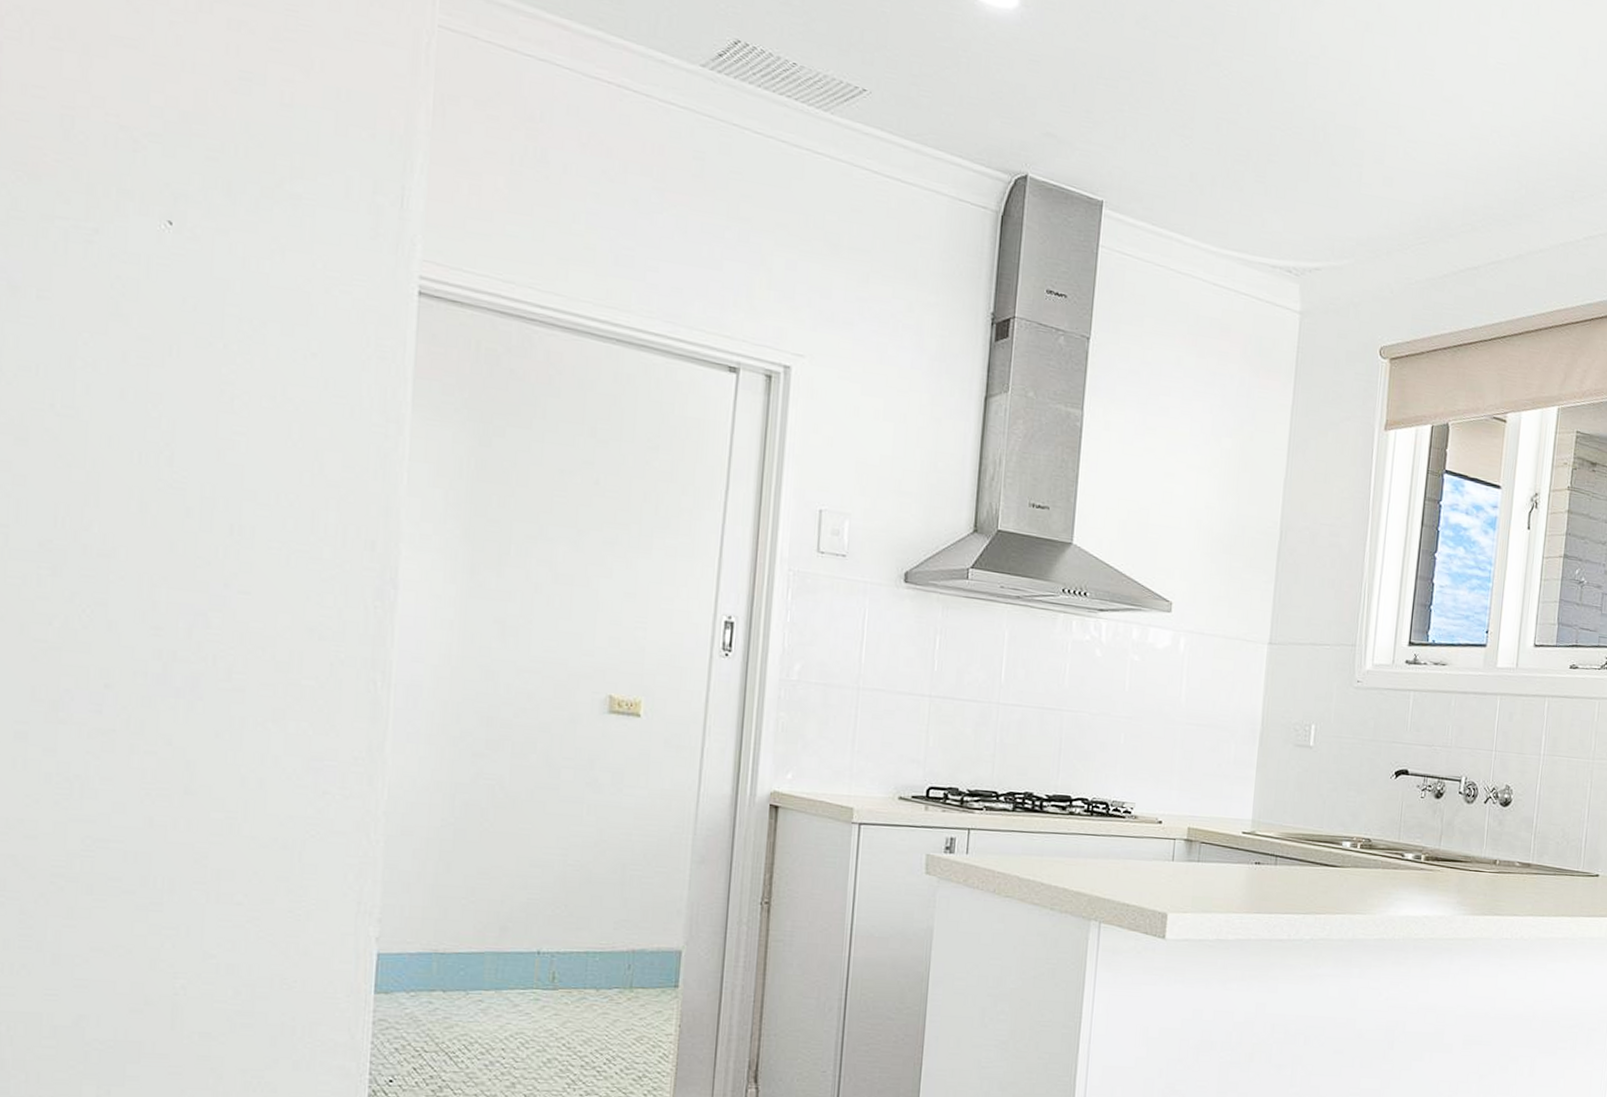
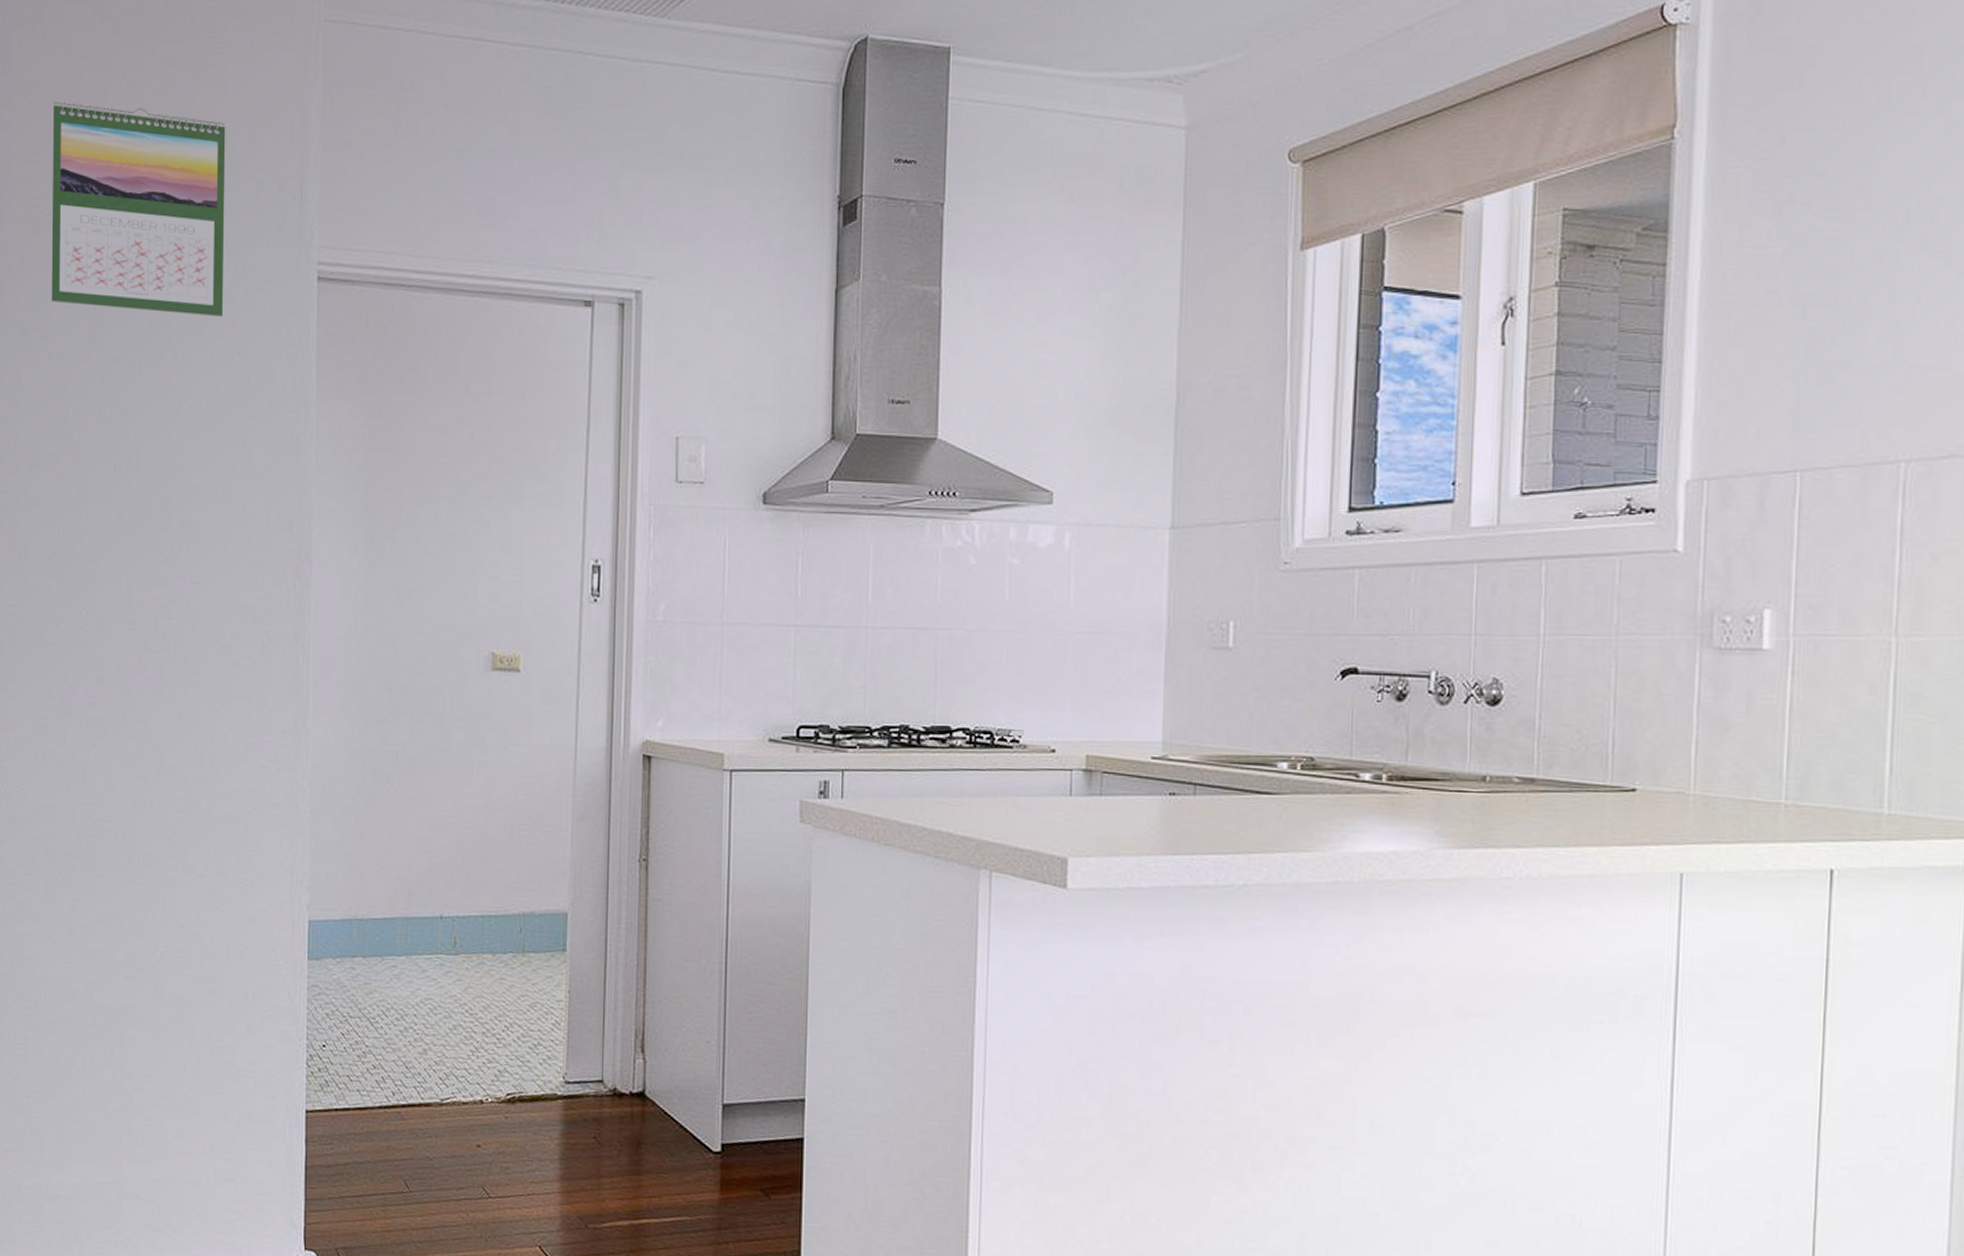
calendar: none [55,33,308,313] -> present [51,100,226,317]

